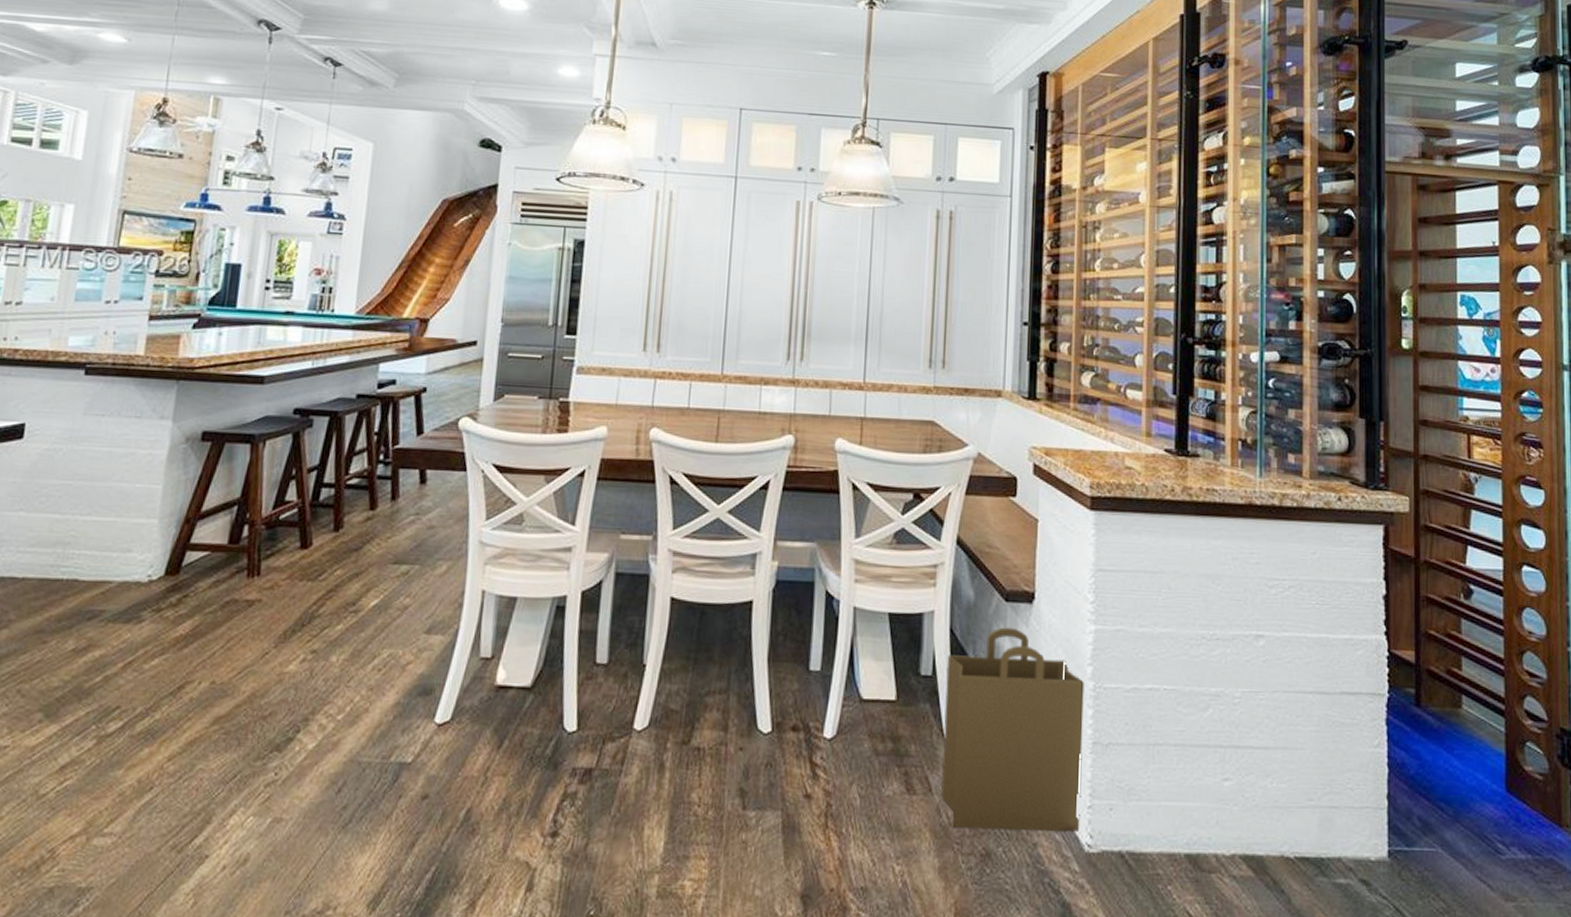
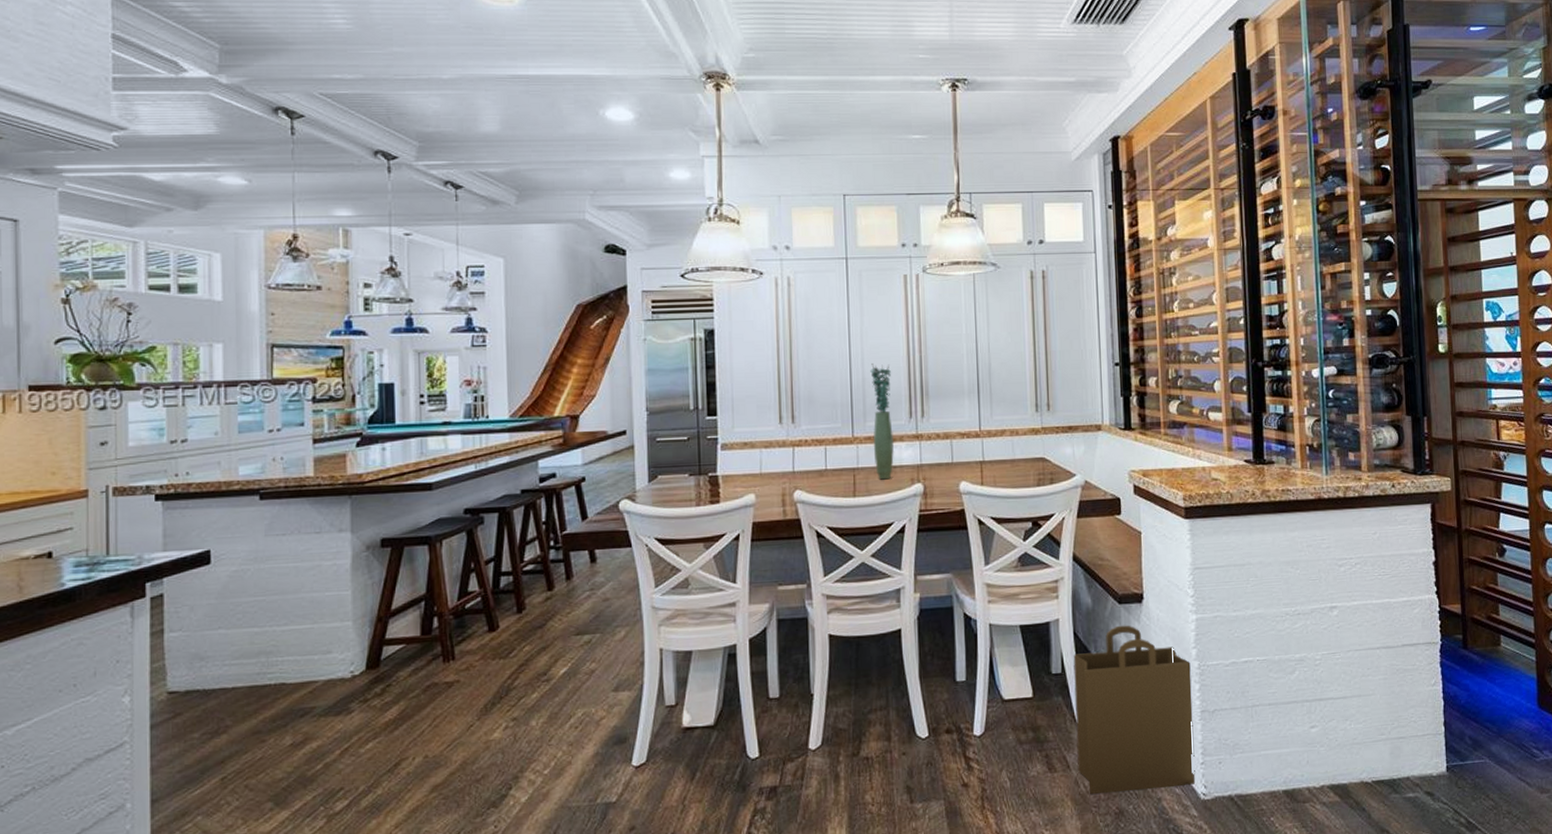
vase: none [743,295,771,427] -> present [870,363,894,480]

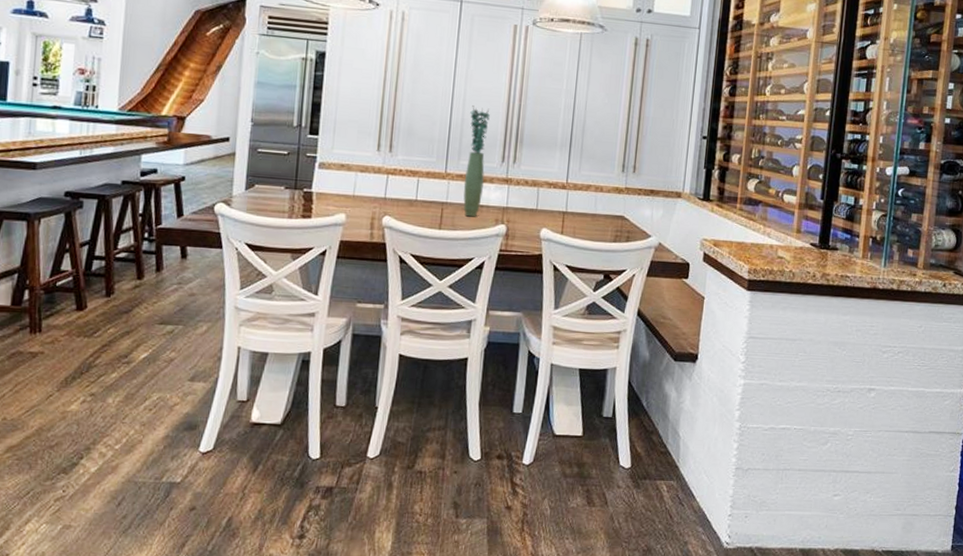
shopping bag: present [1073,625,1196,794] -> none [614,380,732,533]

